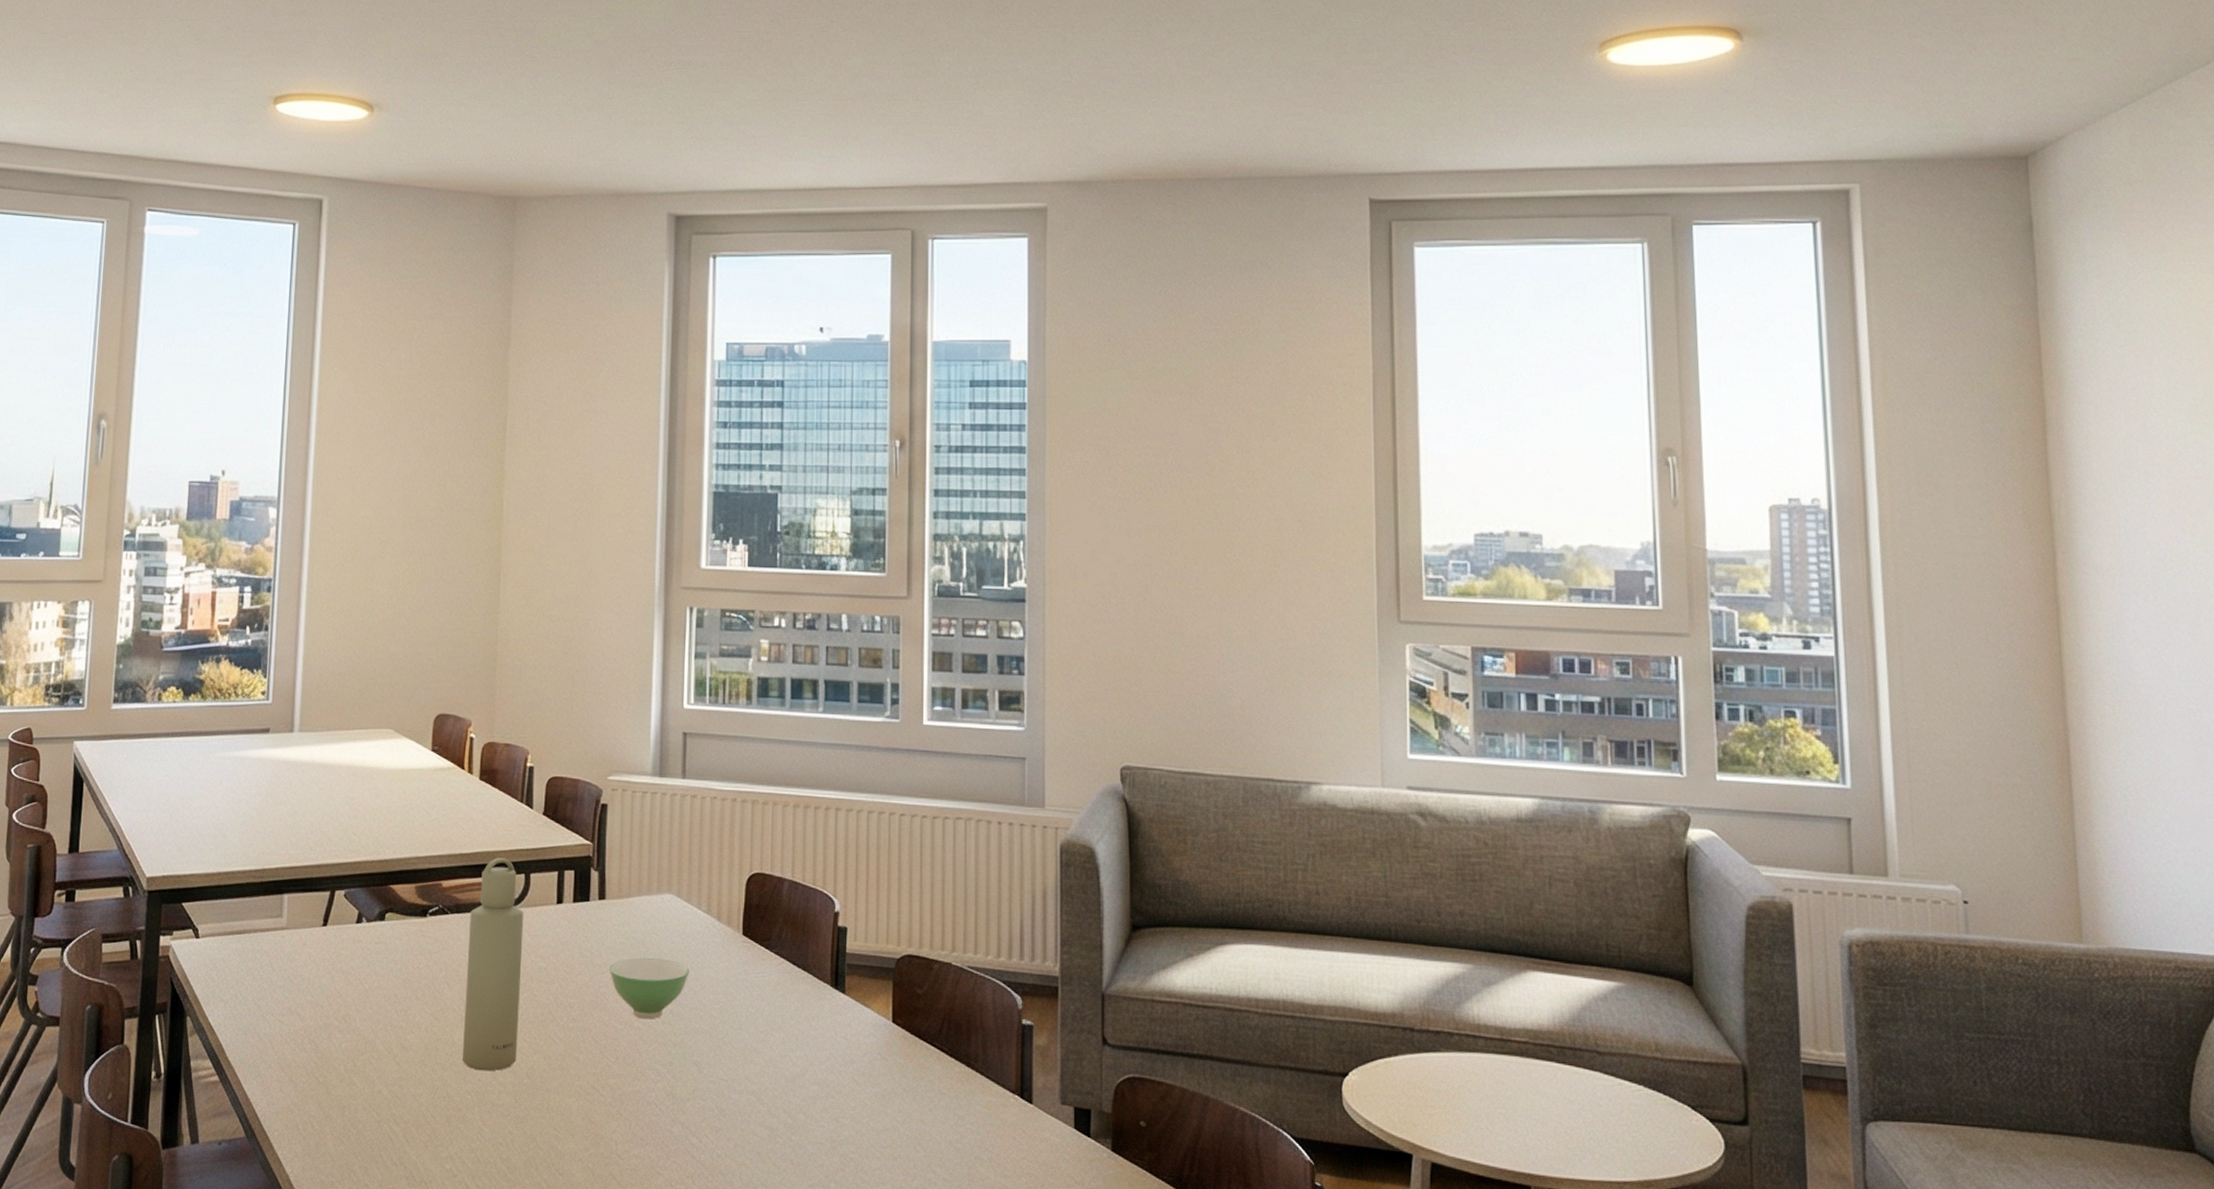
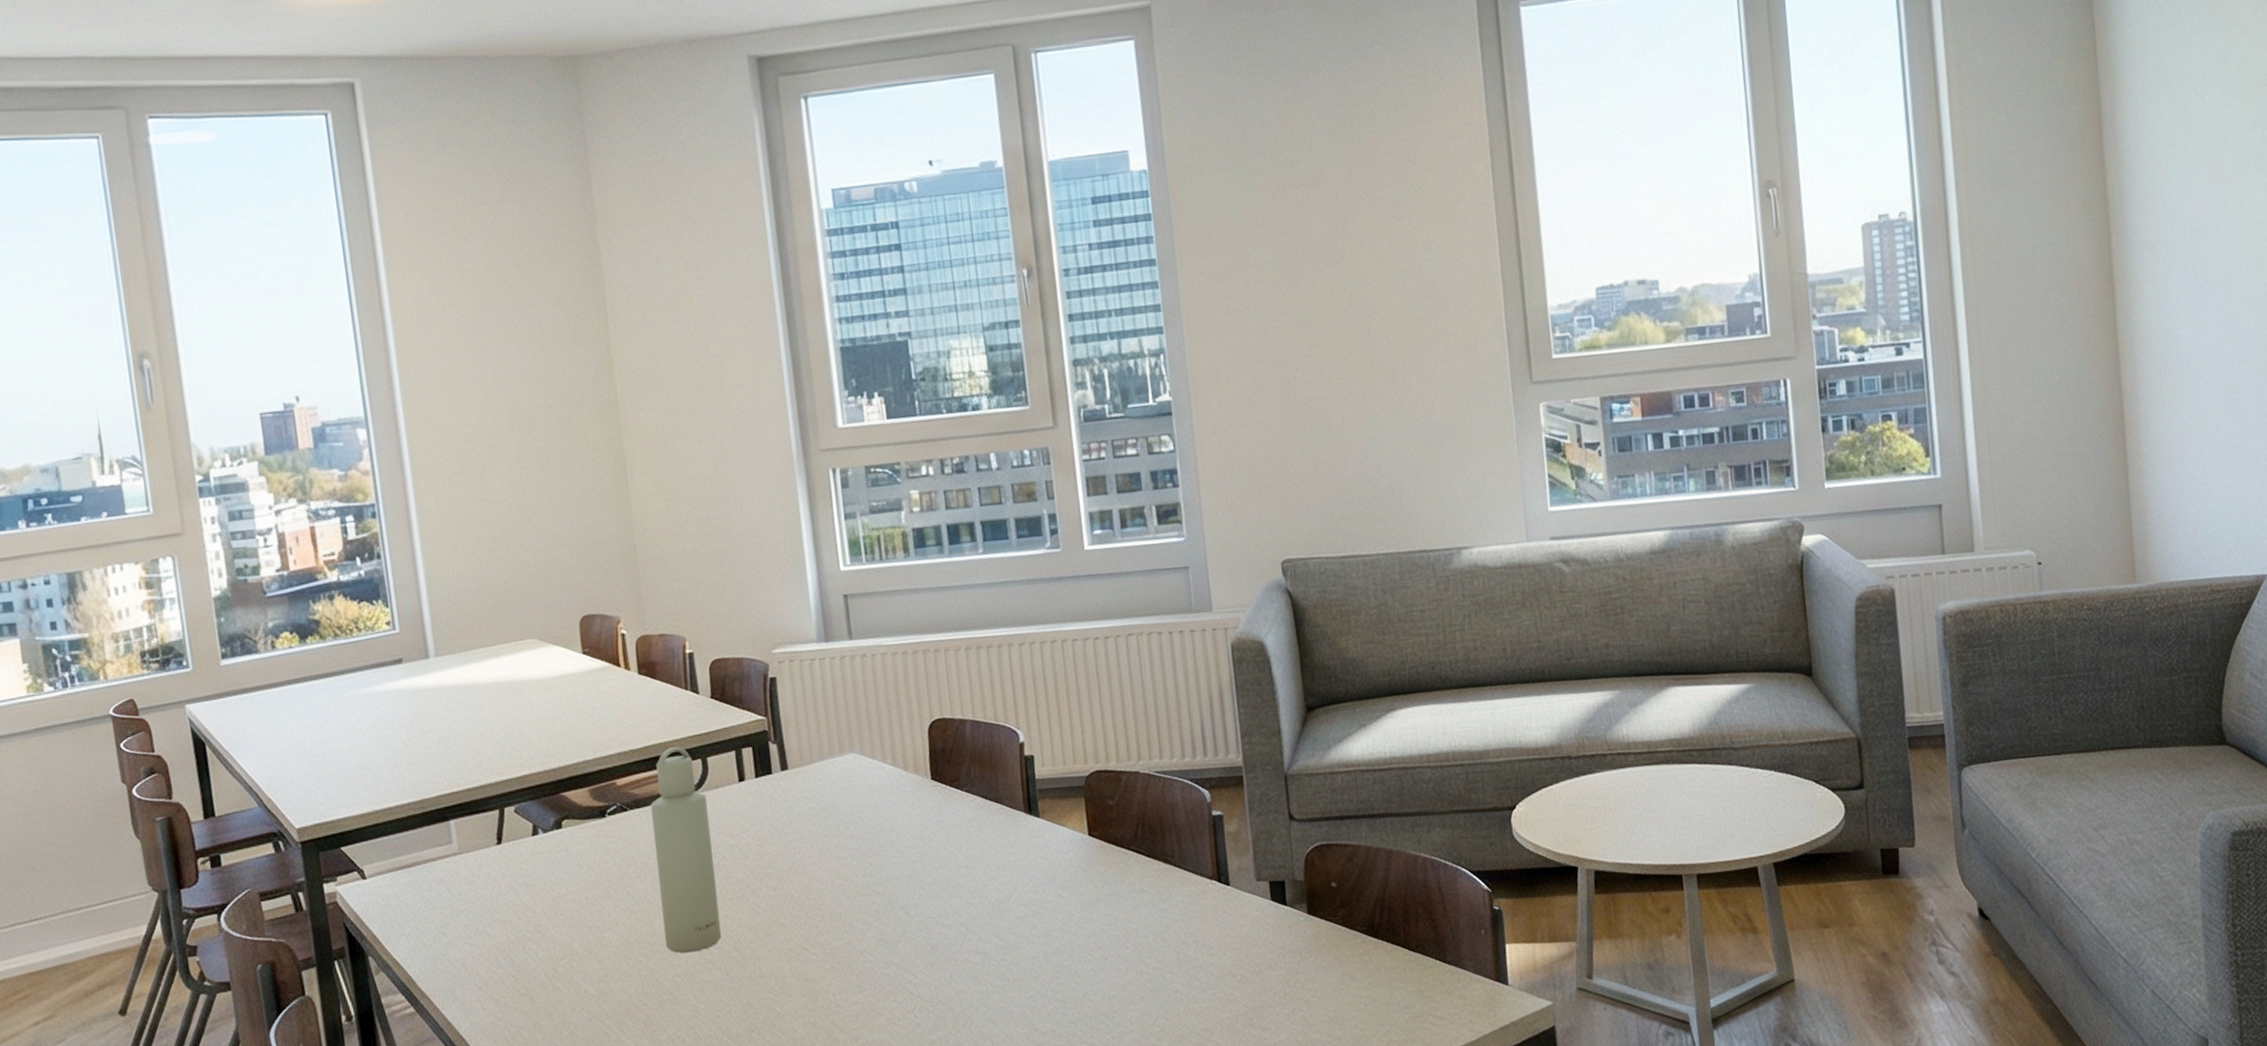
bowl: present [608,957,690,1019] -> none [801,815,884,876]

